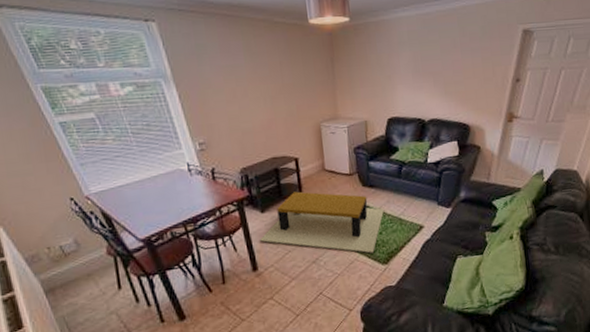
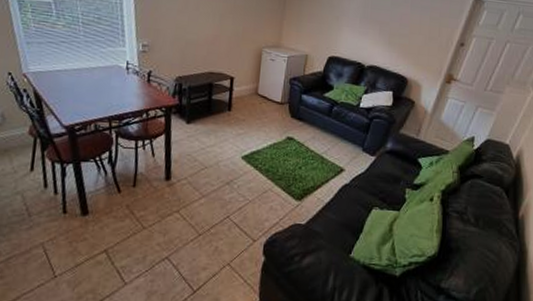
coffee table: present [259,191,384,254] -> none [178,109,307,186]

